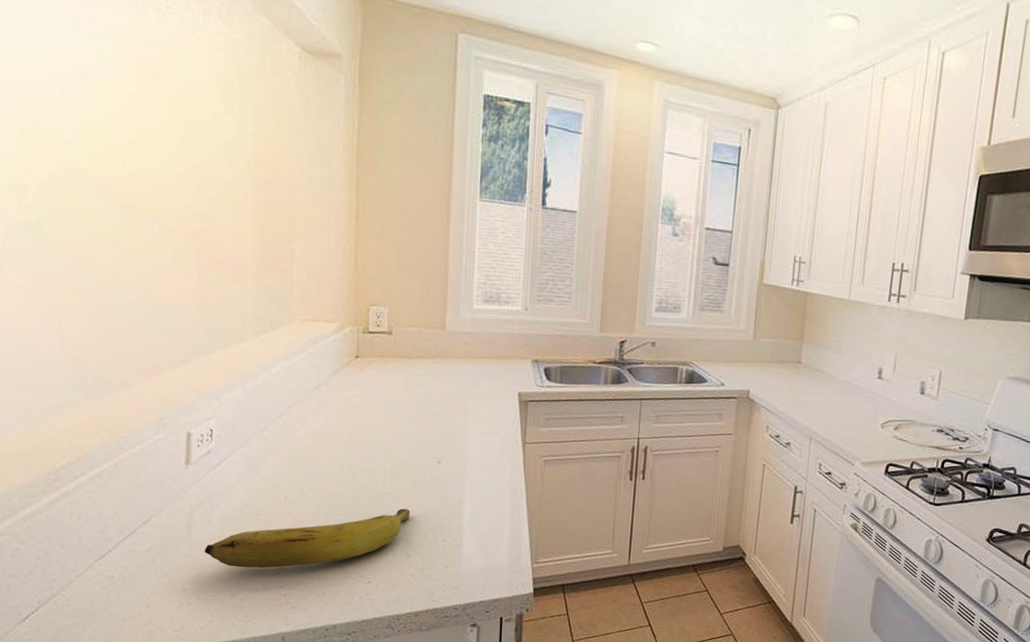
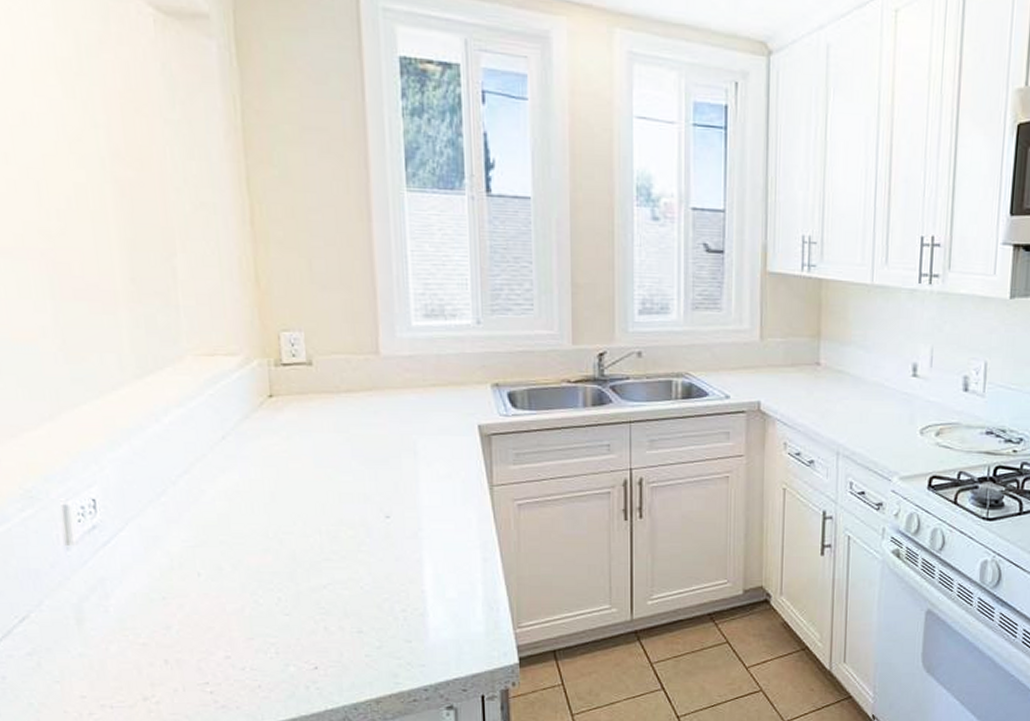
banana: present [204,508,411,569] -> none [102,576,358,665]

